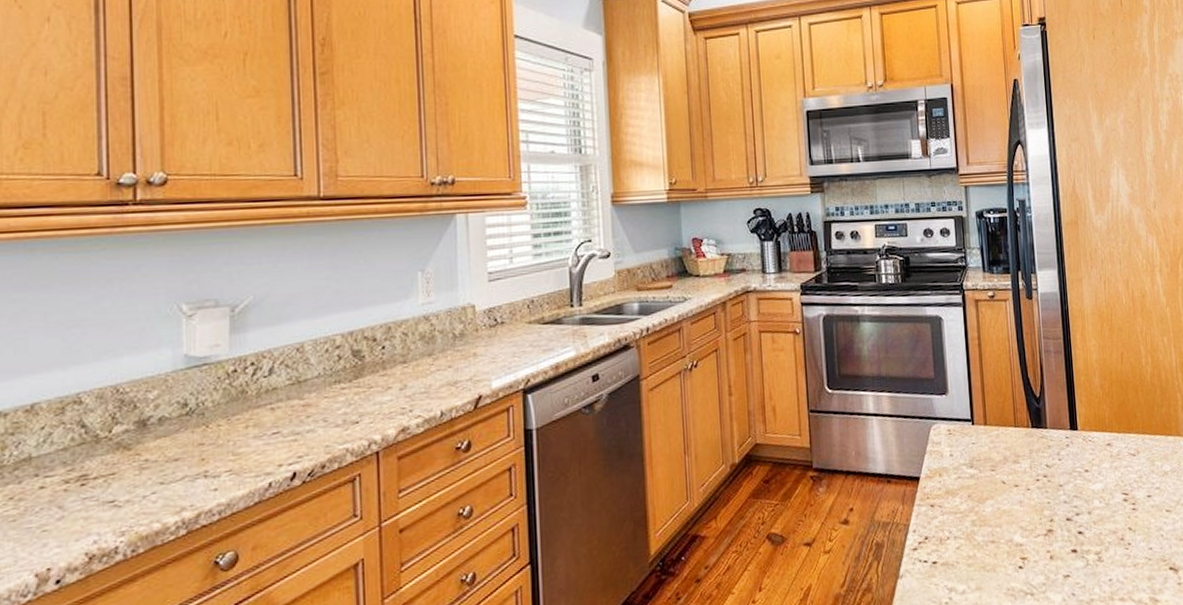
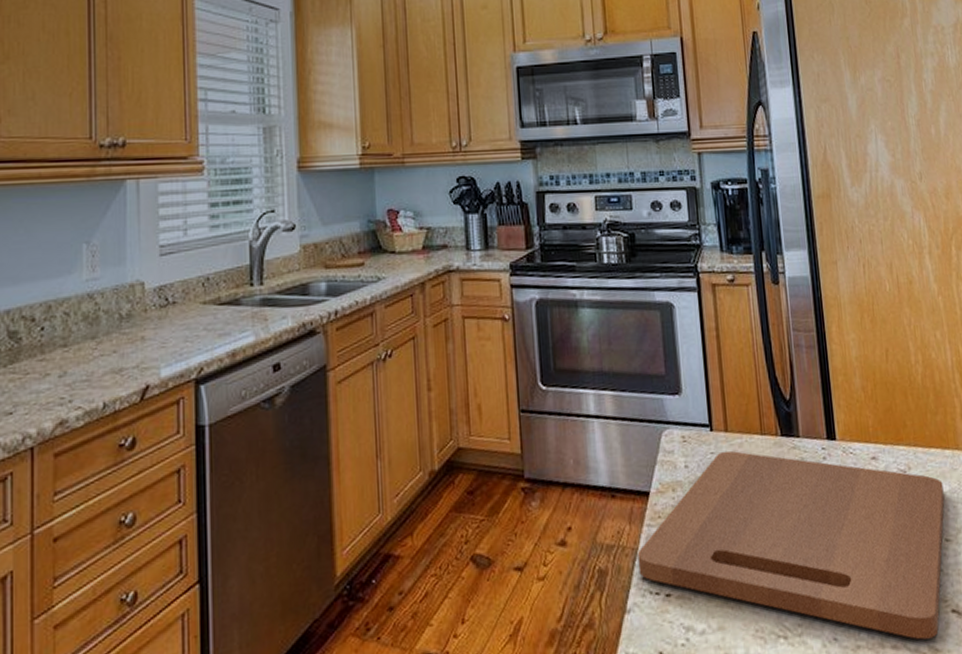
cutting board: none [909,441,1167,593] -> present [637,450,945,640]

